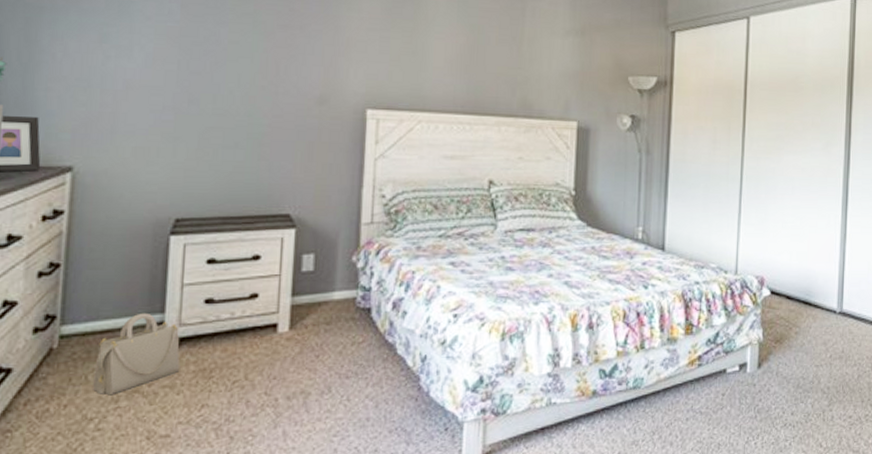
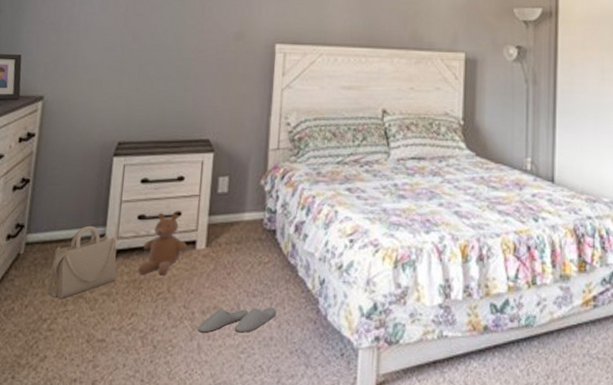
teddy bear: none [207,295,268,363] -> present [138,212,188,276]
slippers: none [282,388,373,419] -> present [198,307,277,333]

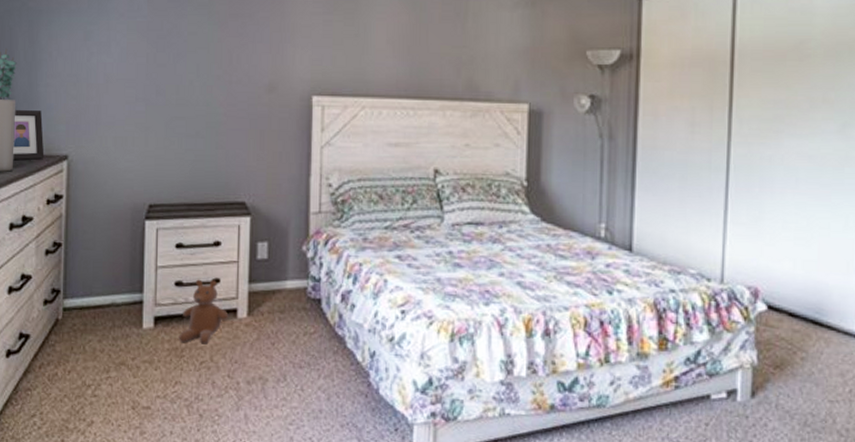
handbag: present [48,225,117,299] -> none [90,291,157,366]
slippers: present [198,307,277,333] -> none [244,378,325,405]

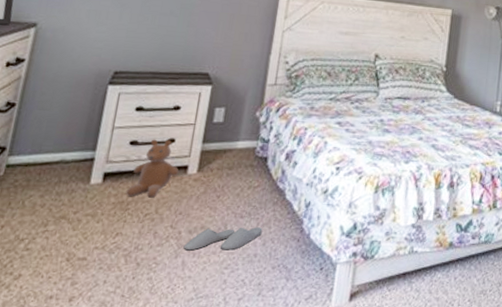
slippers: none [244,378,325,405] -> present [183,227,263,251]

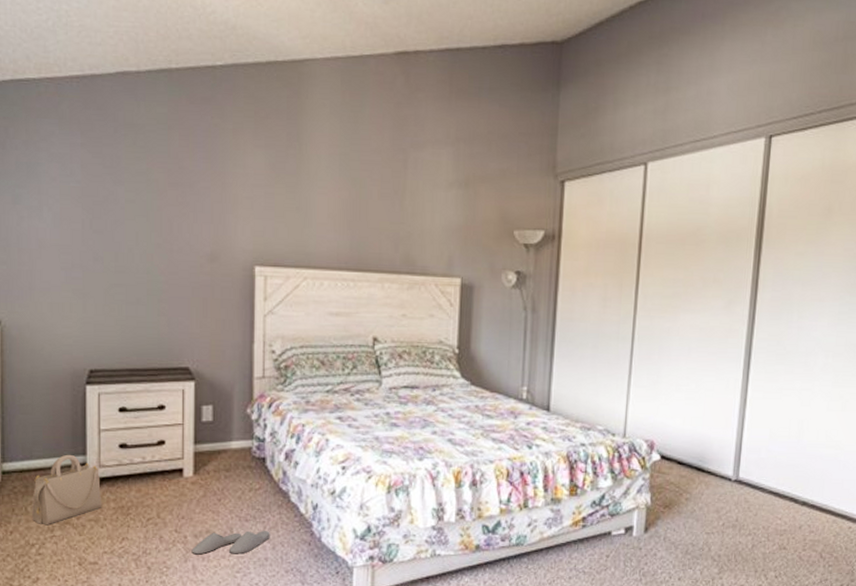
handbag: none [27,149,106,220] -> present [32,454,102,526]
teddy bear: present [126,139,179,198] -> none [124,441,175,502]

